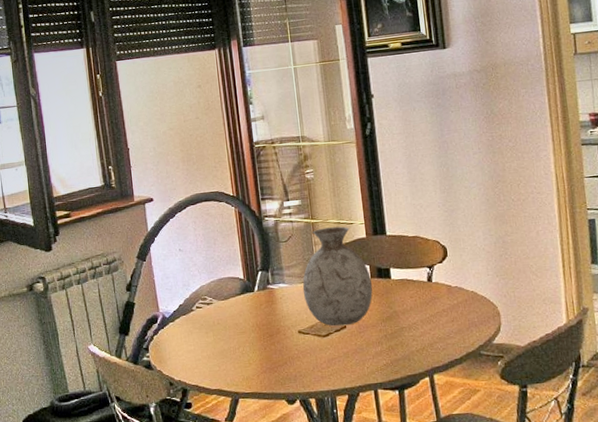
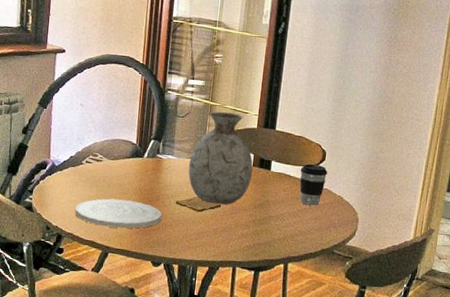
plate: none [195,338,287,372] -> present [75,198,162,229]
coffee cup: none [422,262,454,308] -> present [299,163,328,206]

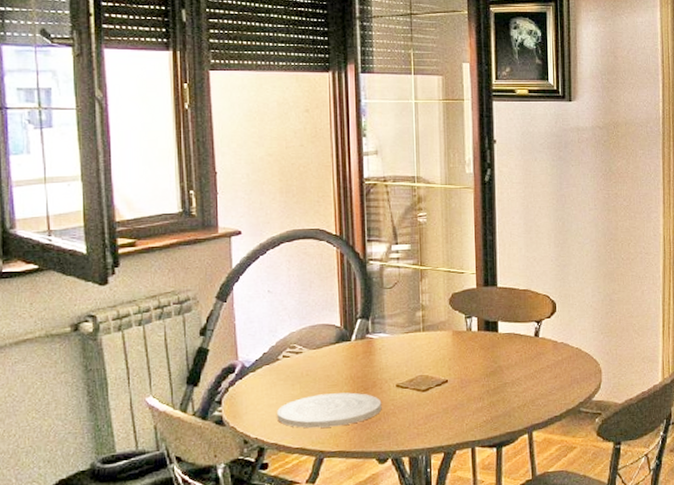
vase: present [188,111,253,205] -> none [404,275,479,381]
coffee cup: present [299,163,328,206] -> none [530,317,561,364]

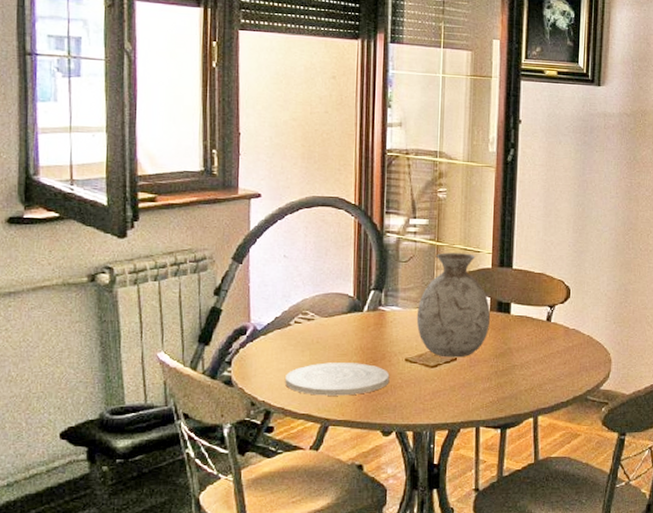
vase: none [404,275,479,381] -> present [416,252,491,358]

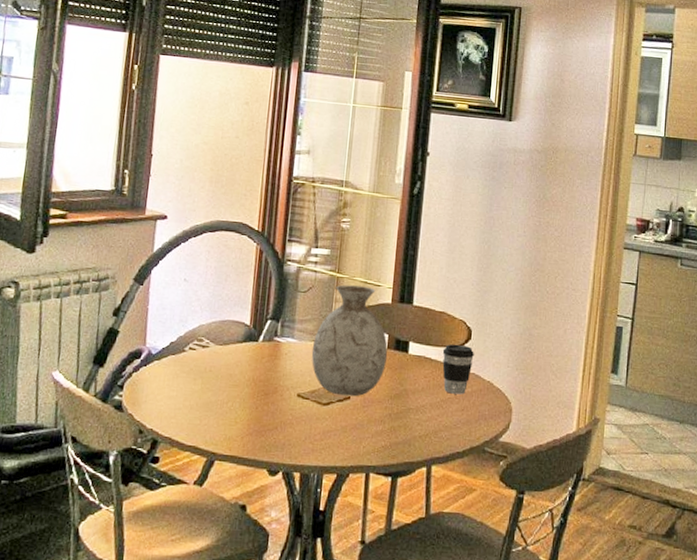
plate: present [285,362,390,396] -> none [175,392,281,429]
coffee cup: none [543,303,573,349] -> present [442,344,474,395]

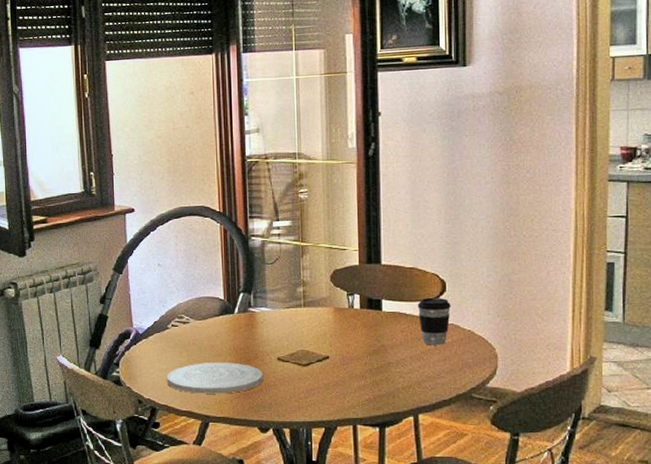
plate: none [175,392,281,429] -> present [167,362,264,394]
vase: present [311,285,388,397] -> none [286,252,362,356]

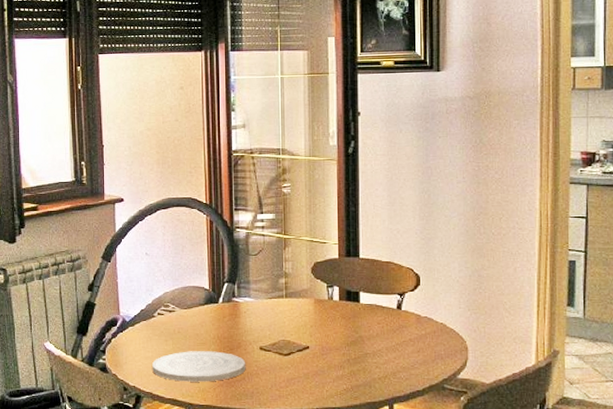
coffee cup: present [417,297,451,345] -> none [393,290,424,337]

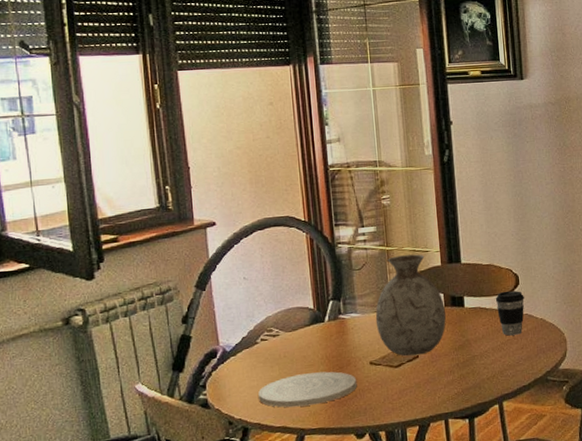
vase: none [268,245,340,346] -> present [375,254,446,356]
coffee cup: none [393,290,424,337] -> present [495,290,524,336]

